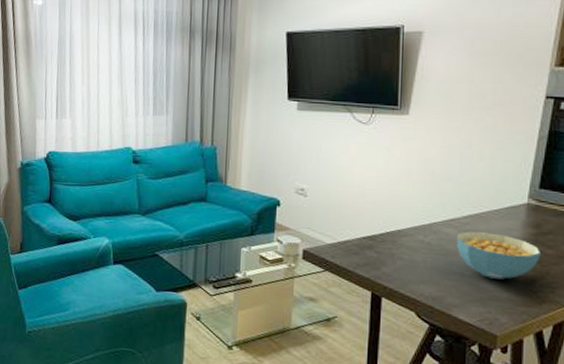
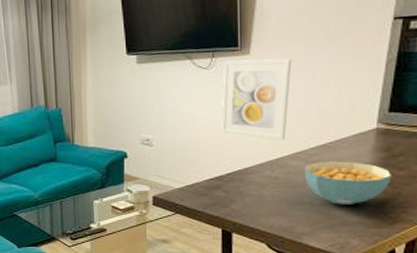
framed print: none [377,118,449,206] -> present [221,58,292,141]

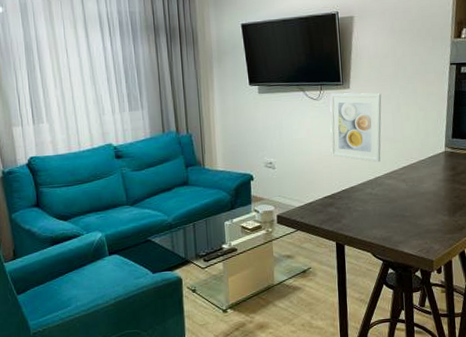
cereal bowl: present [305,161,391,205] -> none [397,179,458,216]

